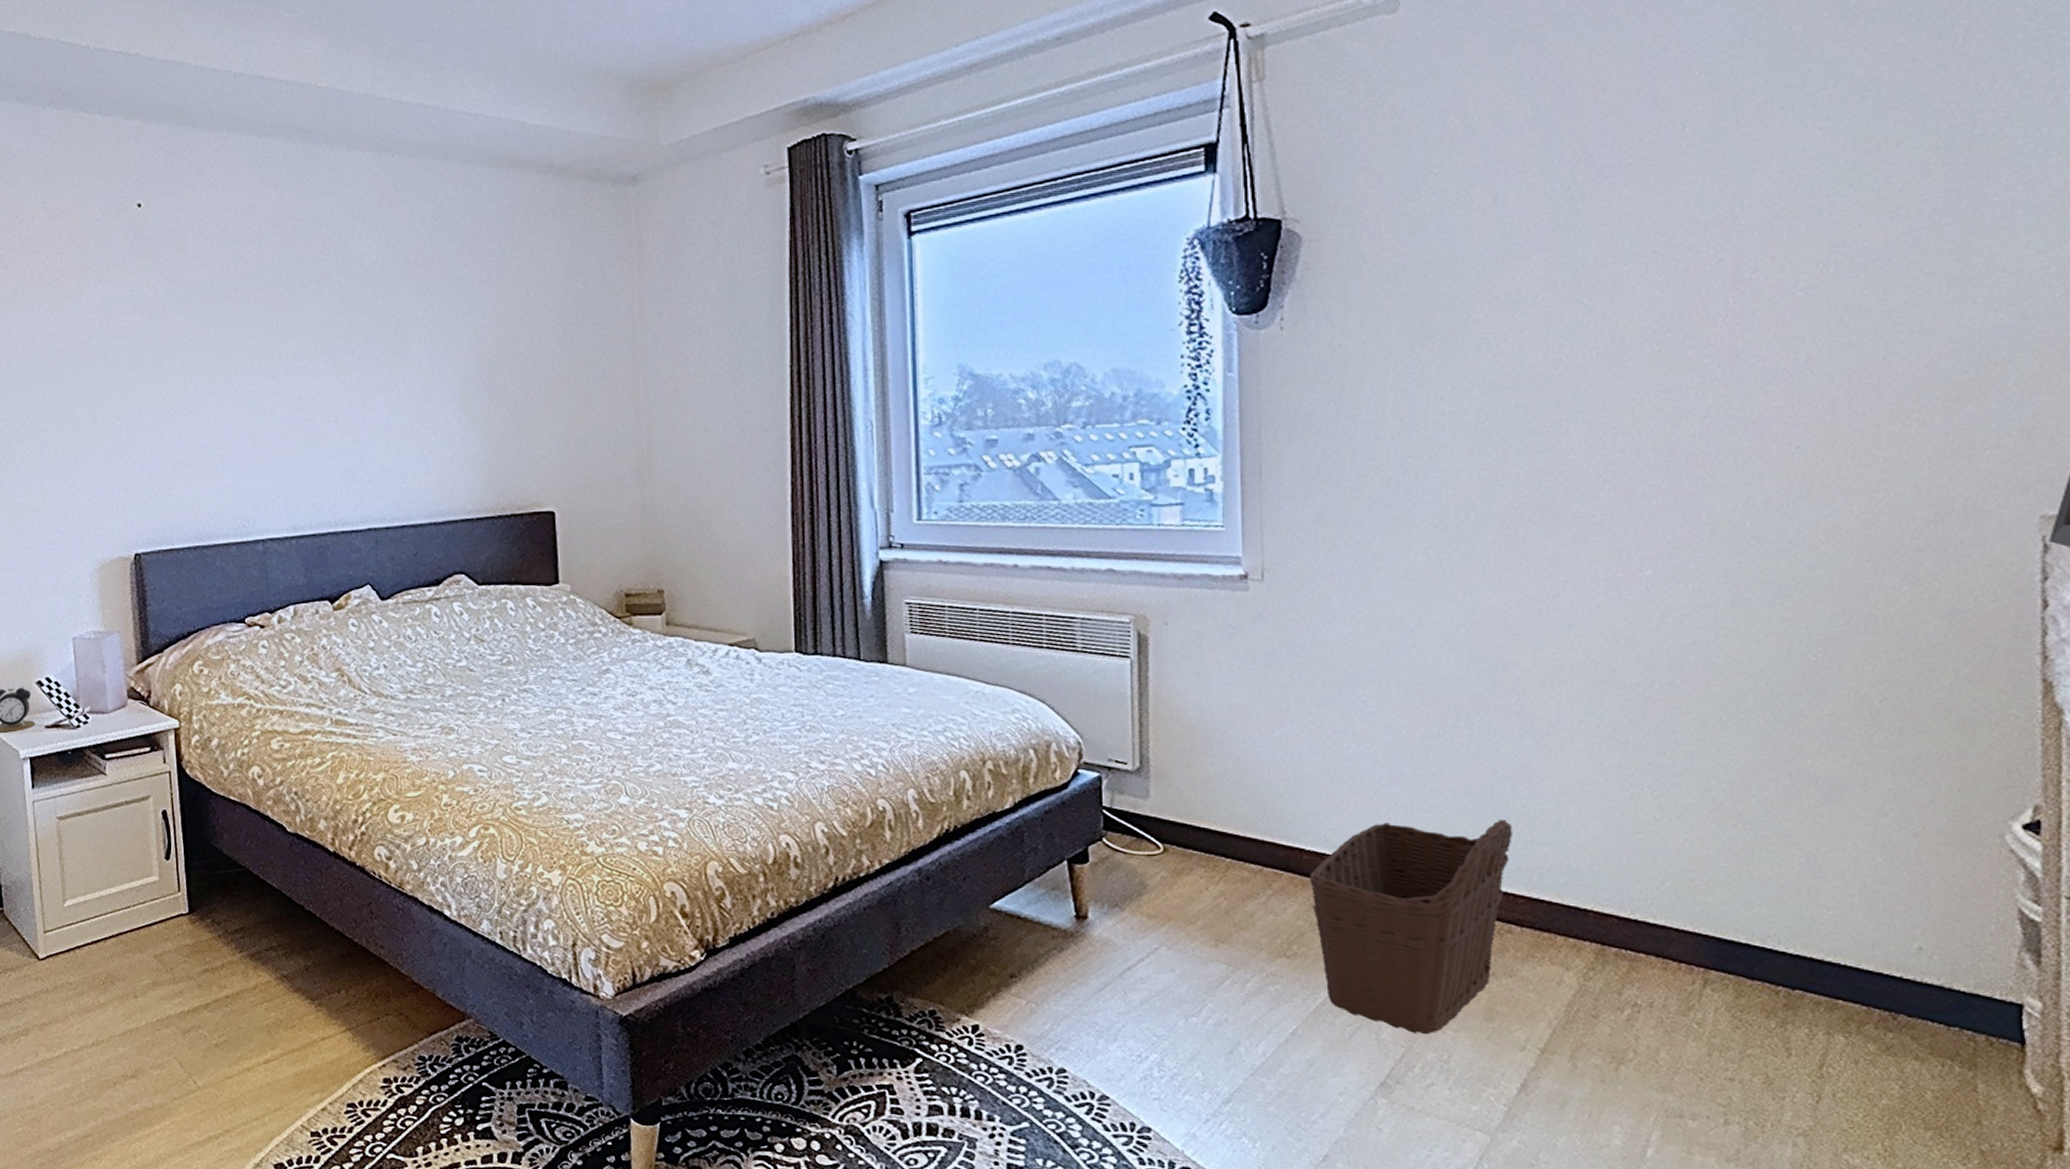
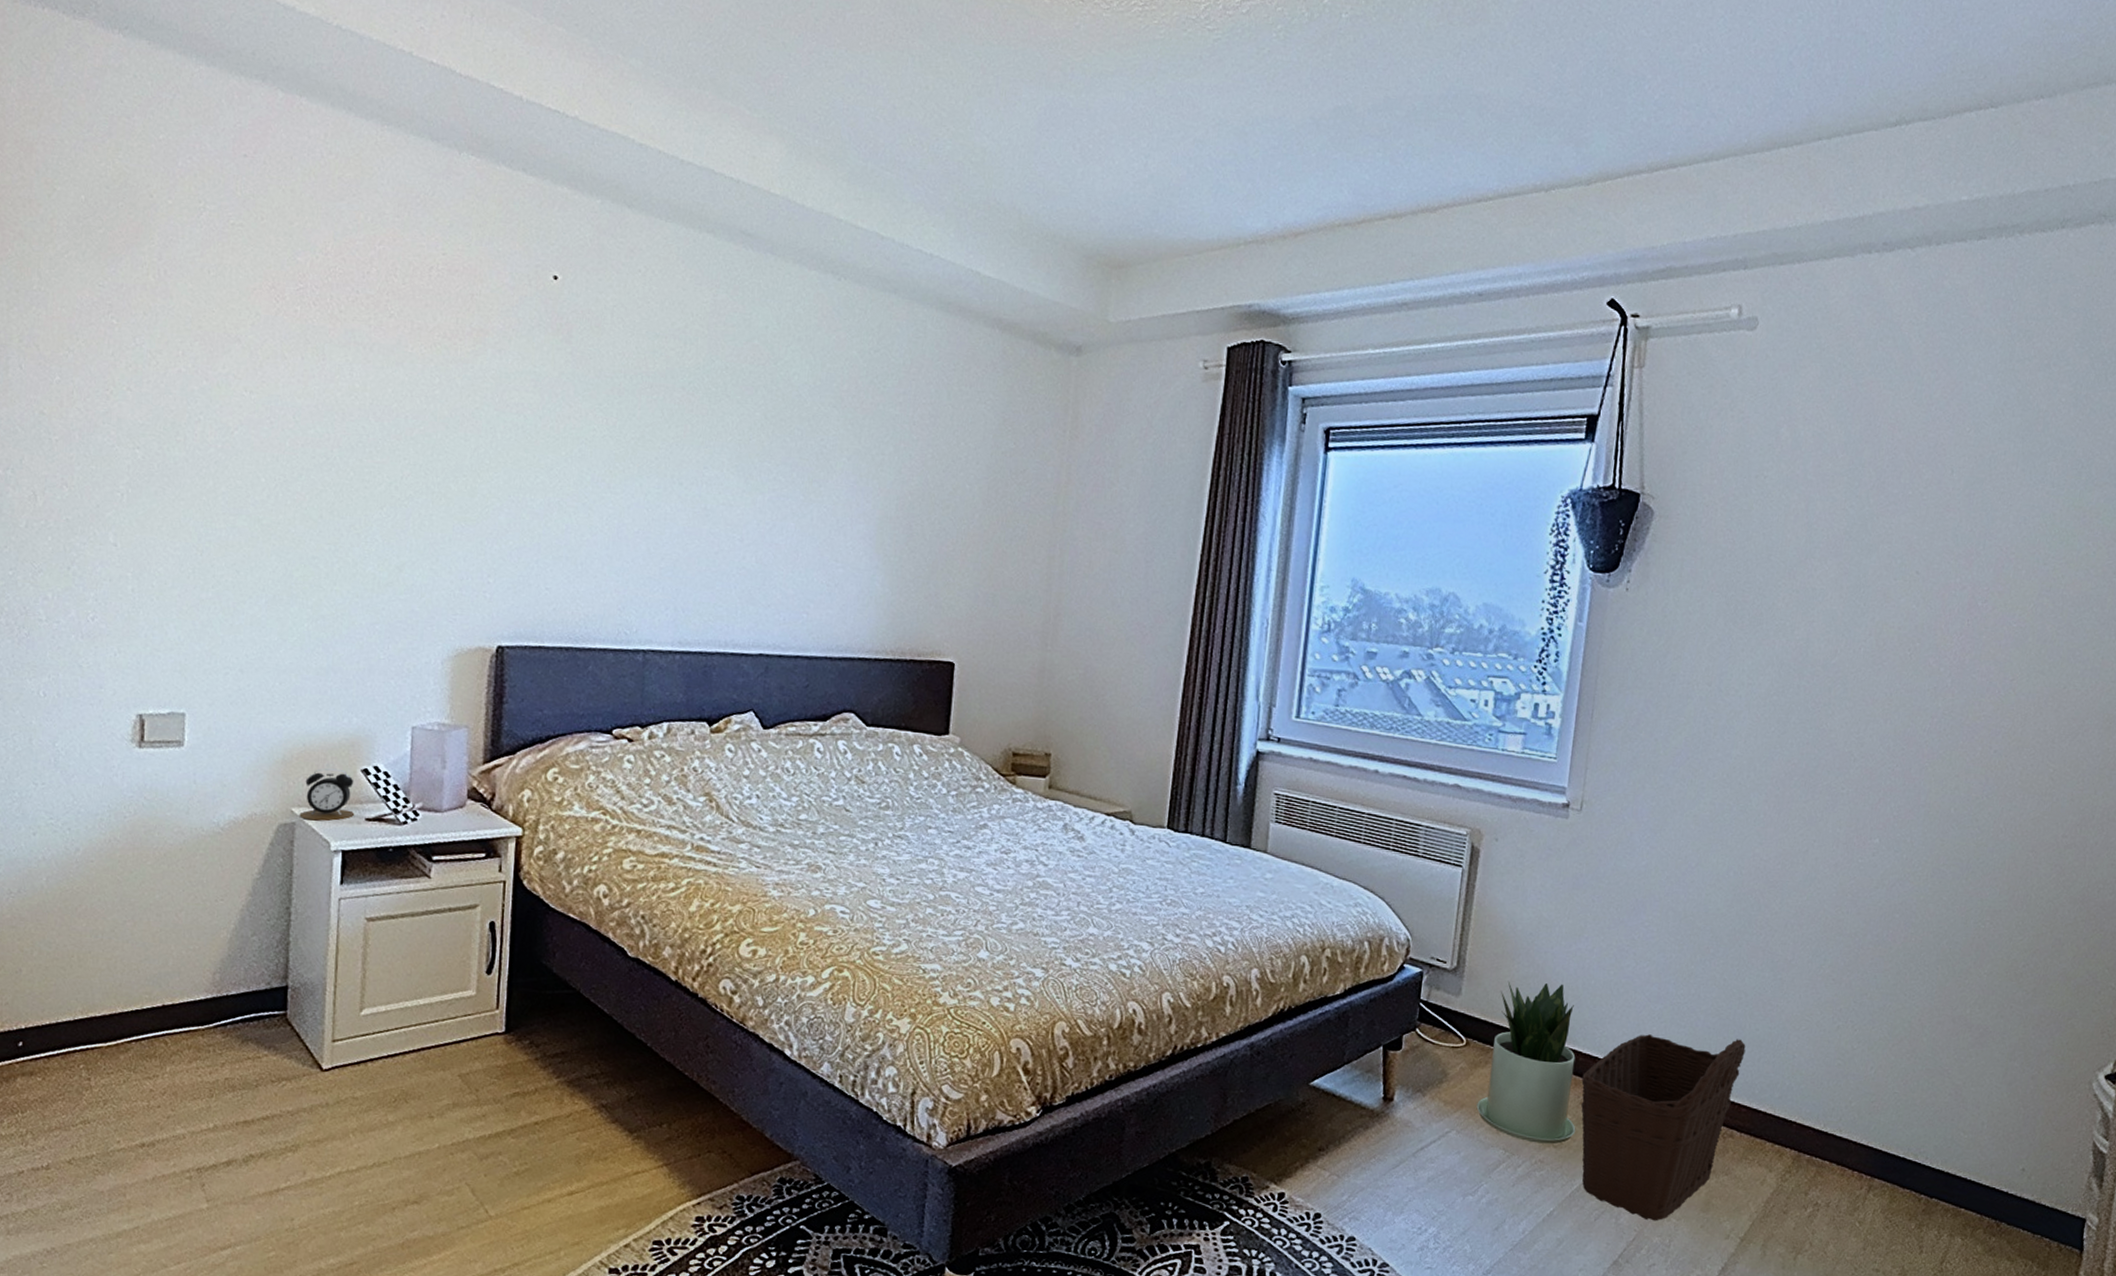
planter: none [1186,775,1311,955] -> present [1476,980,1576,1144]

